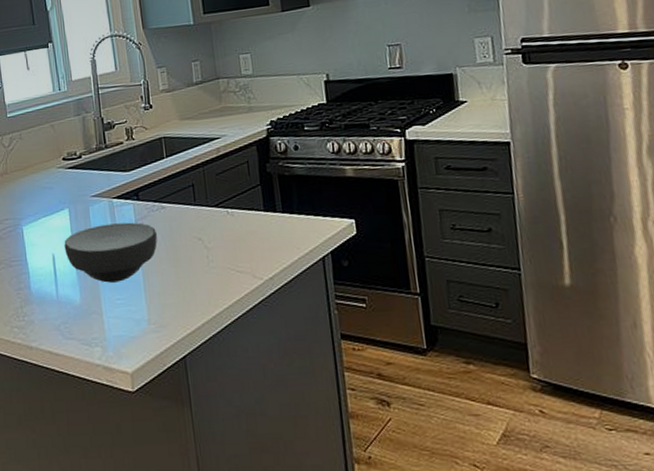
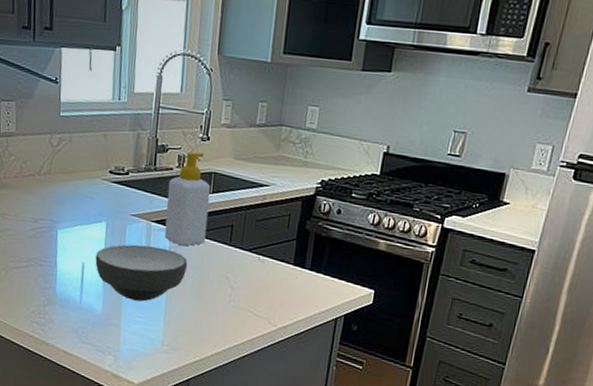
soap bottle: none [121,121,170,217] -> present [164,151,210,246]

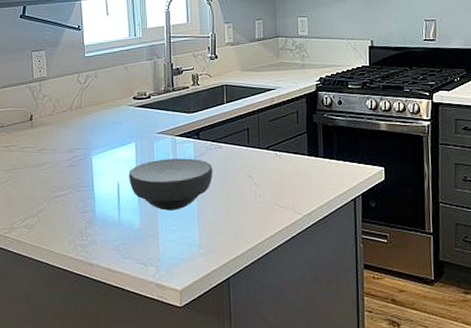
soap bottle: present [164,151,210,246] -> none [186,70,226,154]

